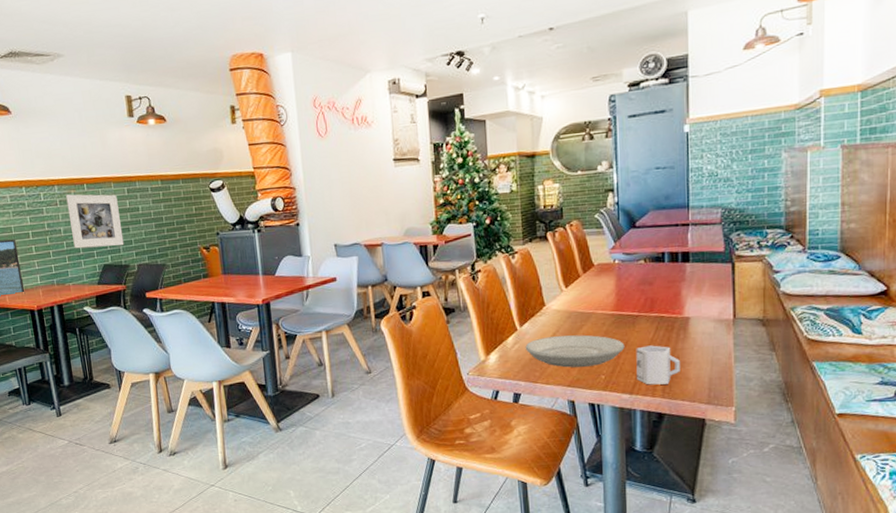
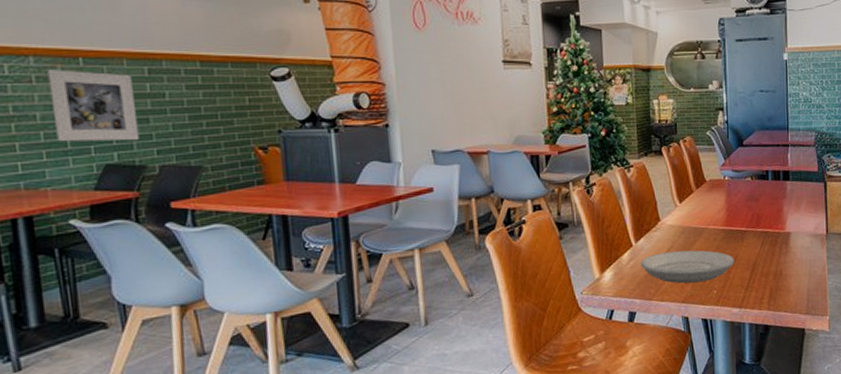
cup: present [636,345,680,385] -> none [744,259,783,299]

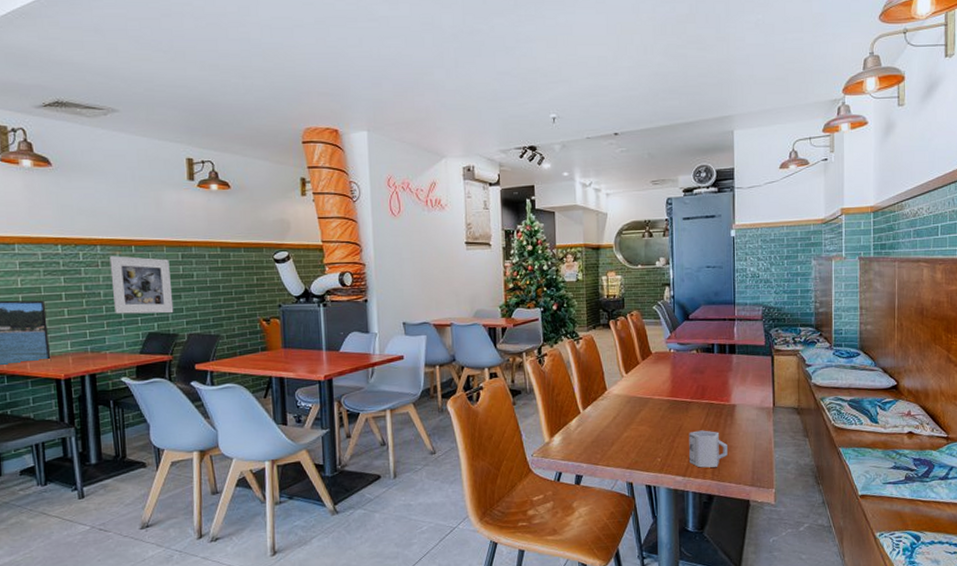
plate: present [640,250,735,284] -> none [587,419,679,450]
cup: none [744,259,783,299] -> present [689,430,728,468]

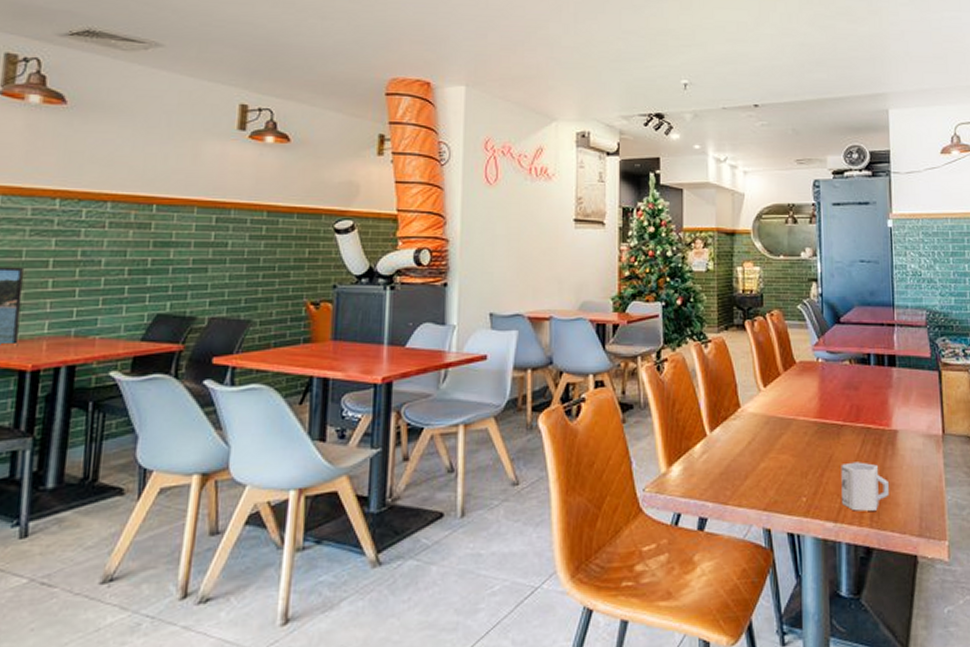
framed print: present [109,256,174,314] -> none [116,215,199,291]

